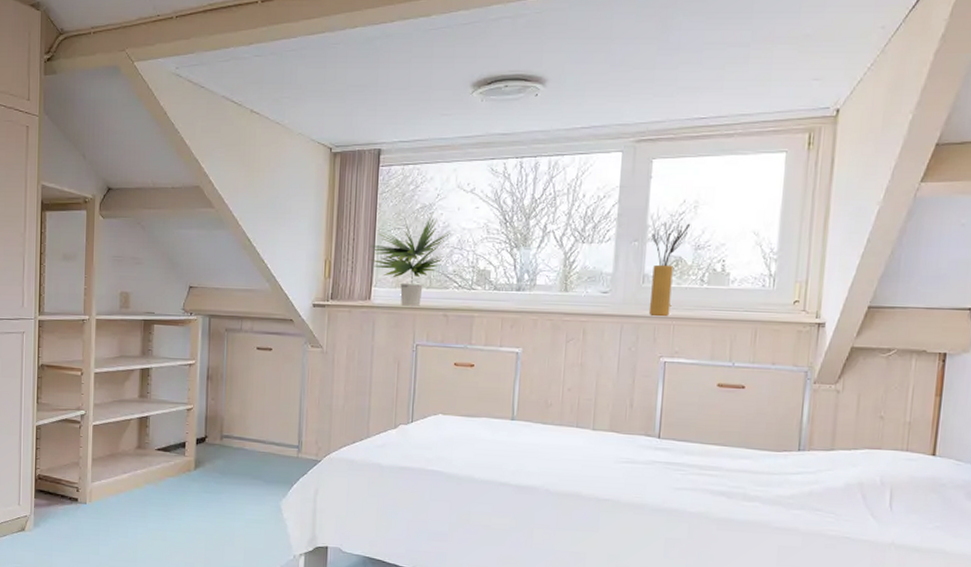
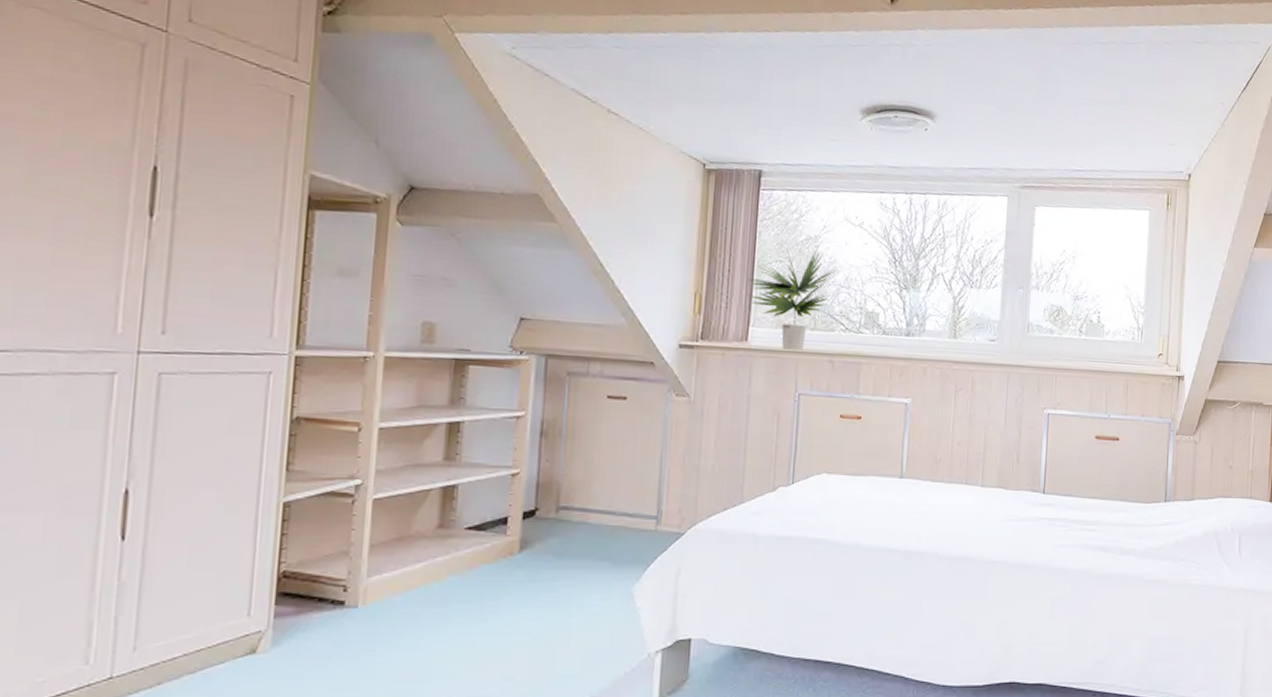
vase: present [650,221,691,317] -> none [1034,270,1070,368]

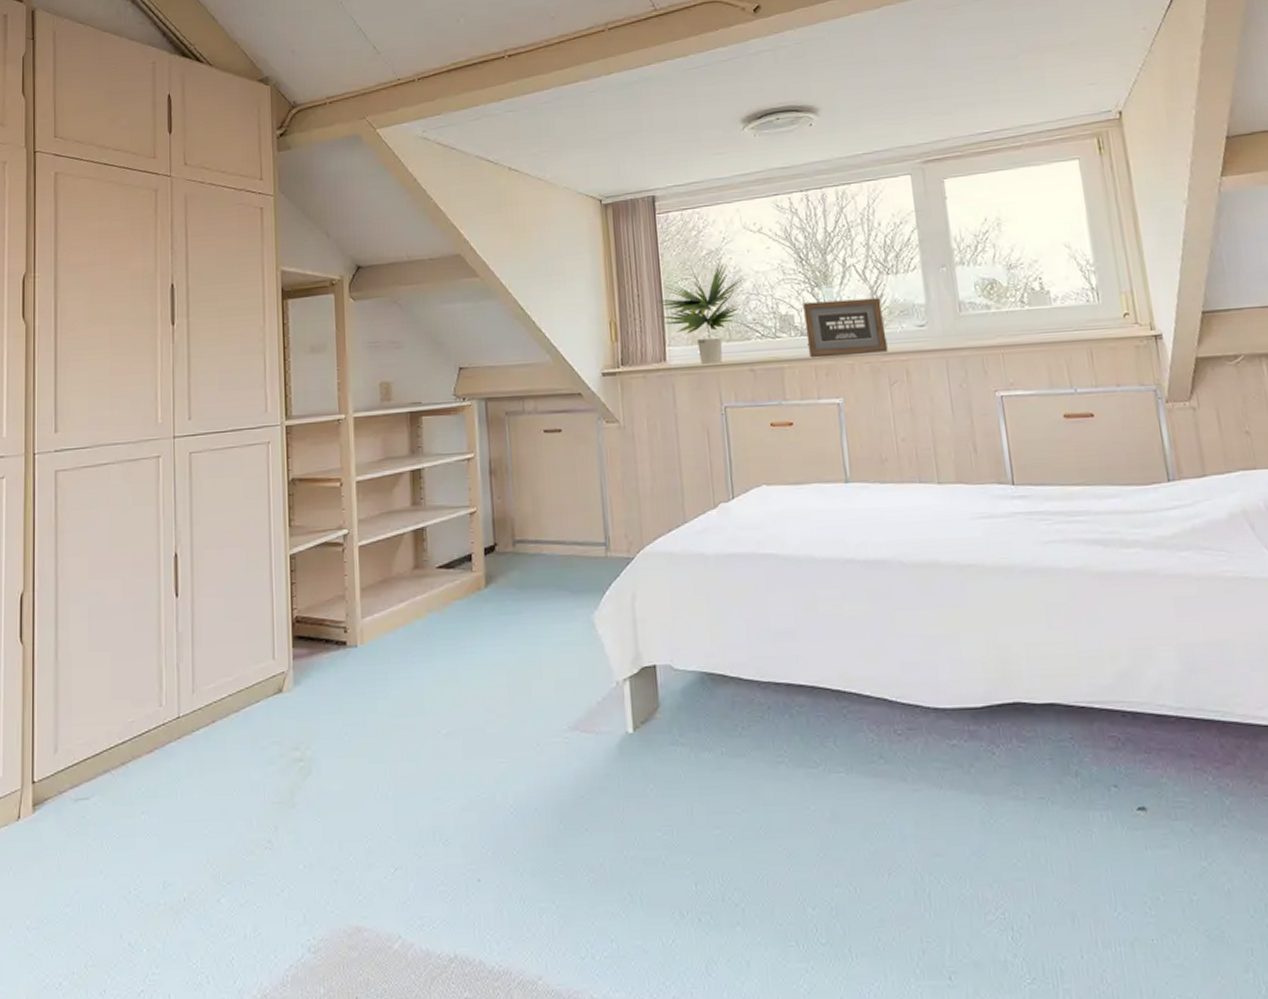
picture frame: none [887,303,961,360] -> present [803,297,888,357]

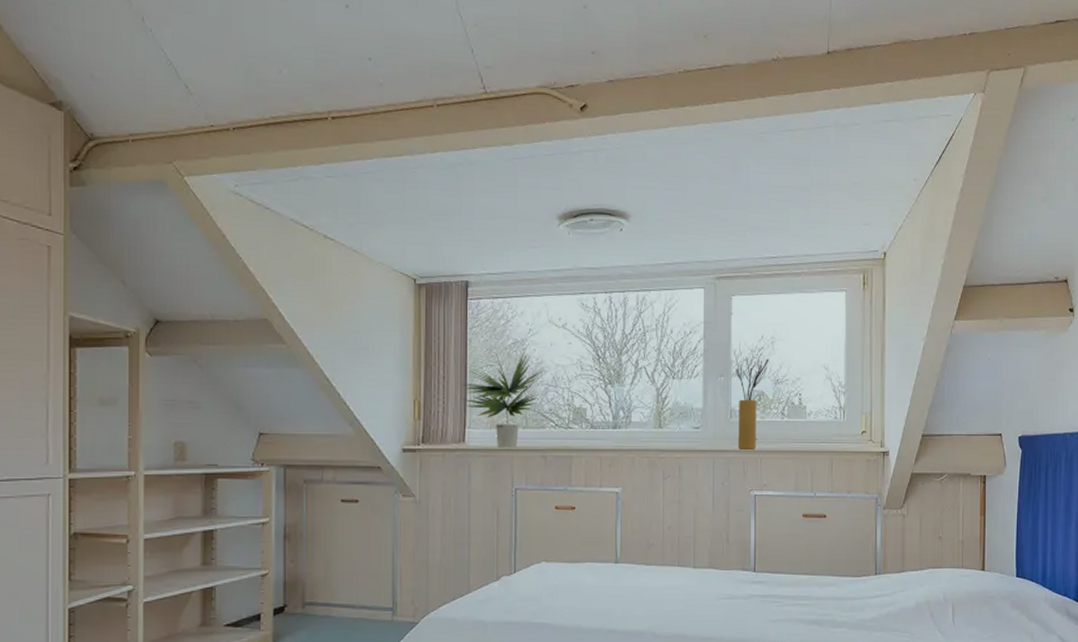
picture frame: present [803,297,888,357] -> none [596,398,666,449]
vase: none [958,242,998,347] -> present [735,356,769,451]

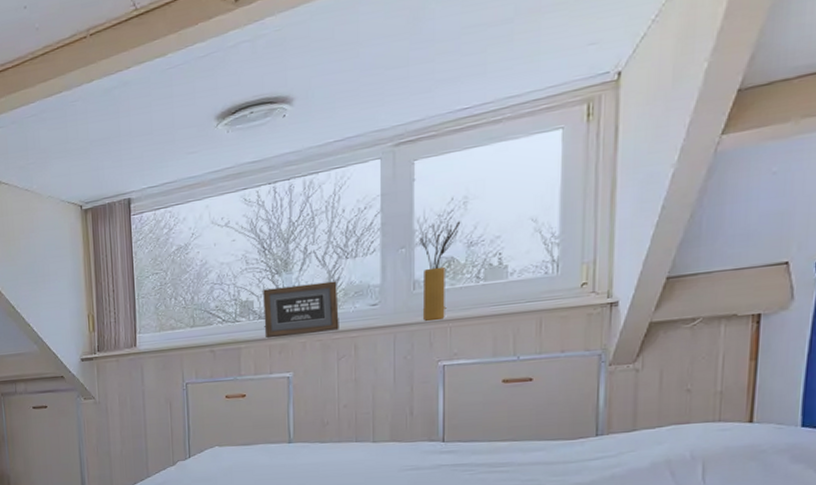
plant: present [461,347,545,448] -> none [130,251,210,348]
picture frame: none [596,398,666,449] -> present [263,281,339,337]

